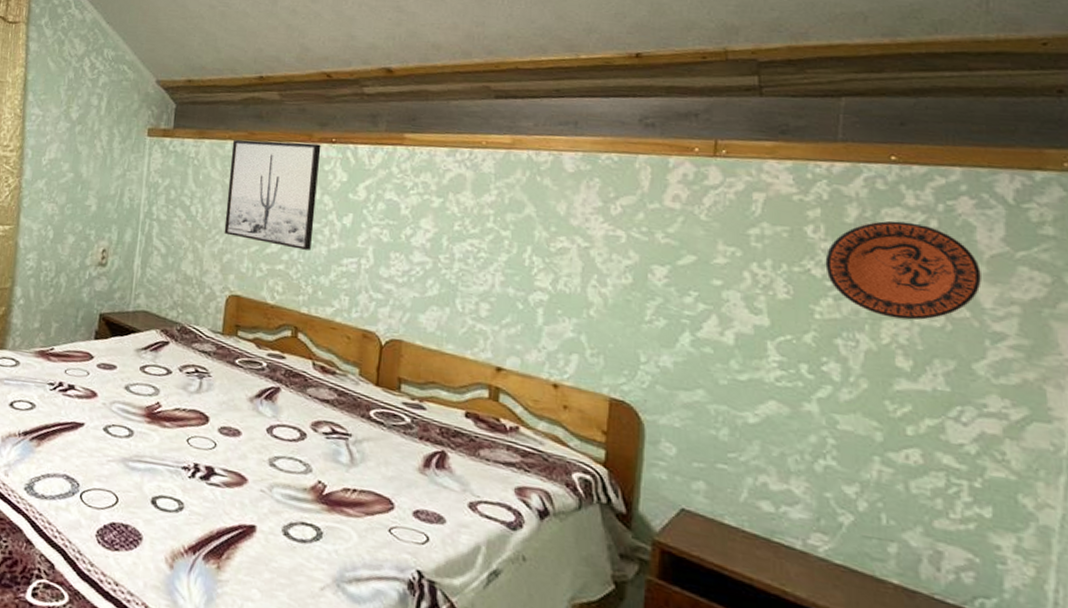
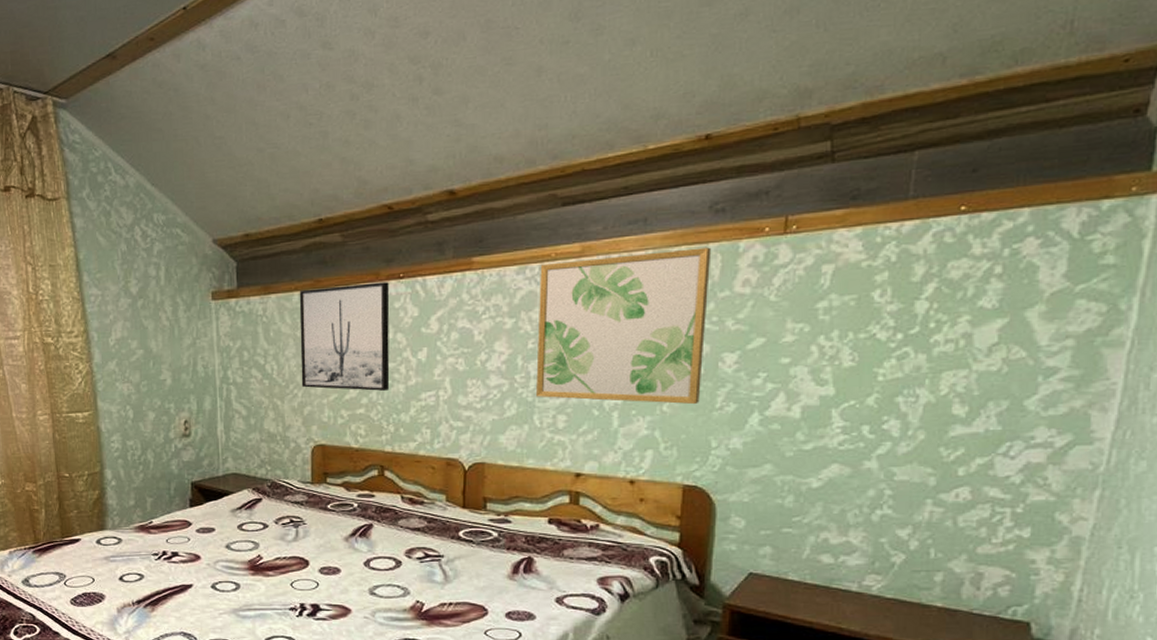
wall art: none [460,150,641,314] -> present [536,247,712,405]
decorative plate: present [825,220,981,321] -> none [890,272,1040,369]

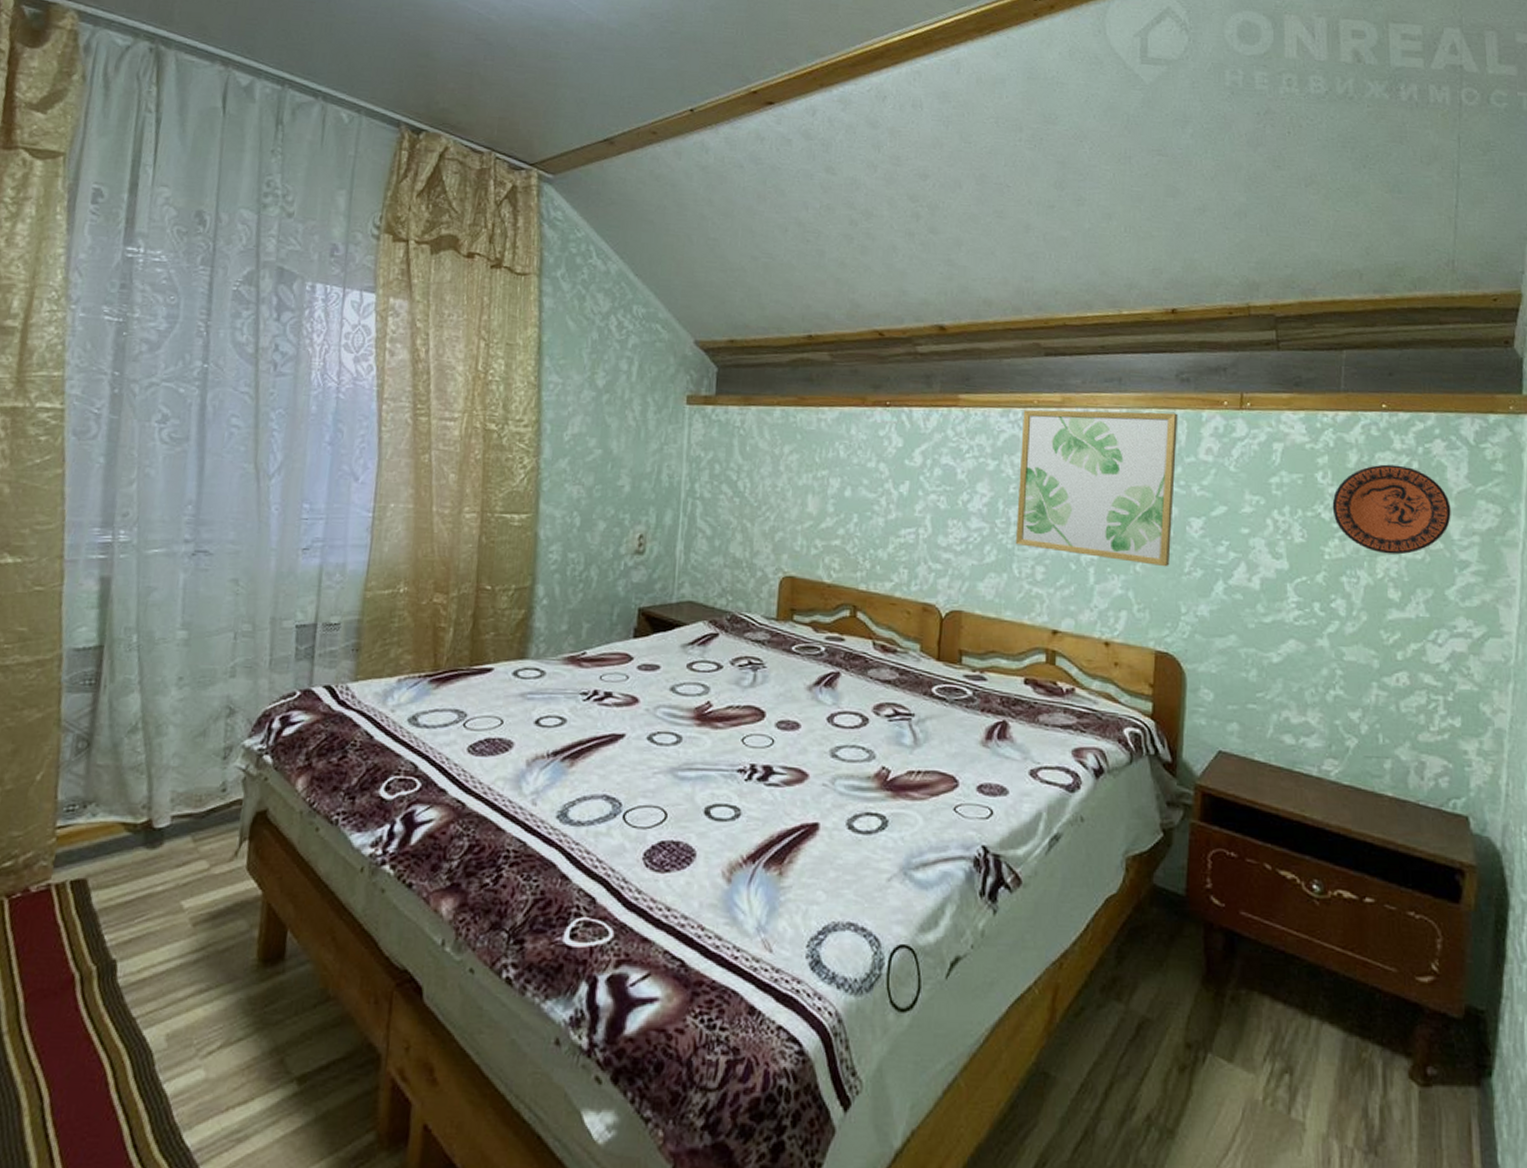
wall art: present [299,282,390,391] -> none [775,405,875,523]
decorative plate: none [890,272,1040,369] -> present [1332,464,1451,555]

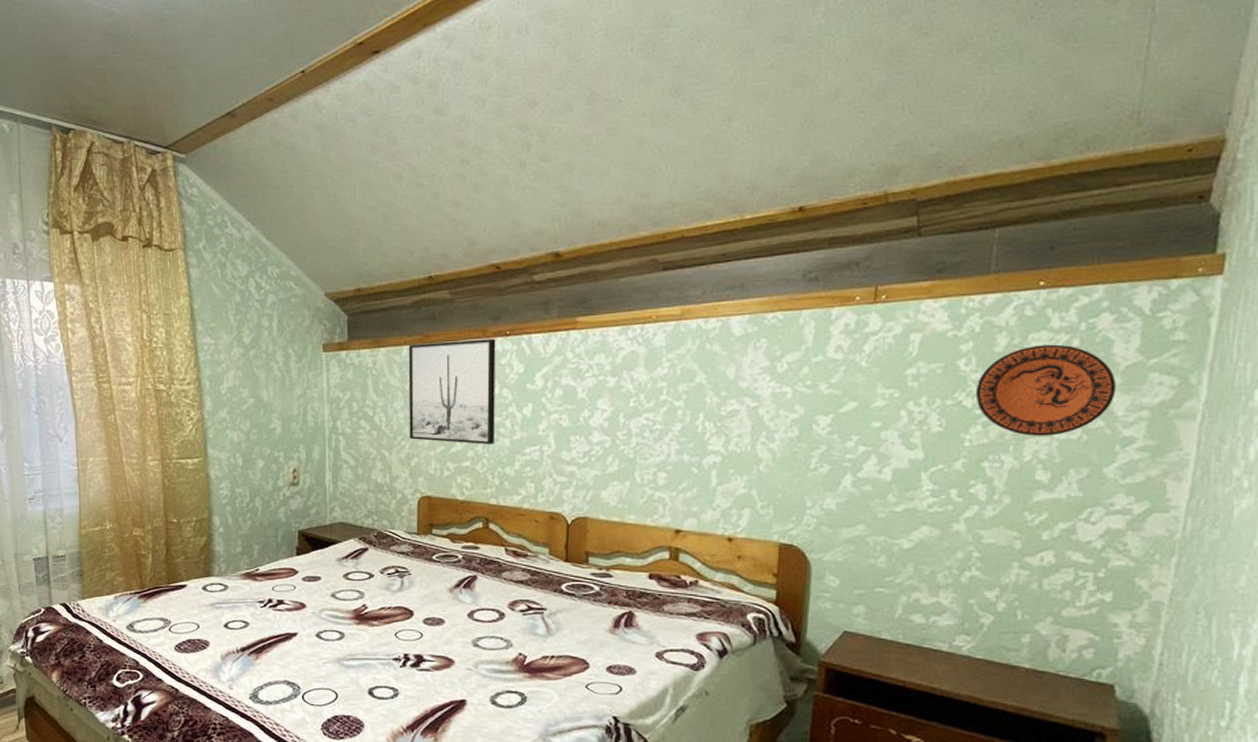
wall art: none [775,405,875,523] -> present [408,339,496,444]
wall art: present [1016,409,1178,567] -> none [638,314,805,465]

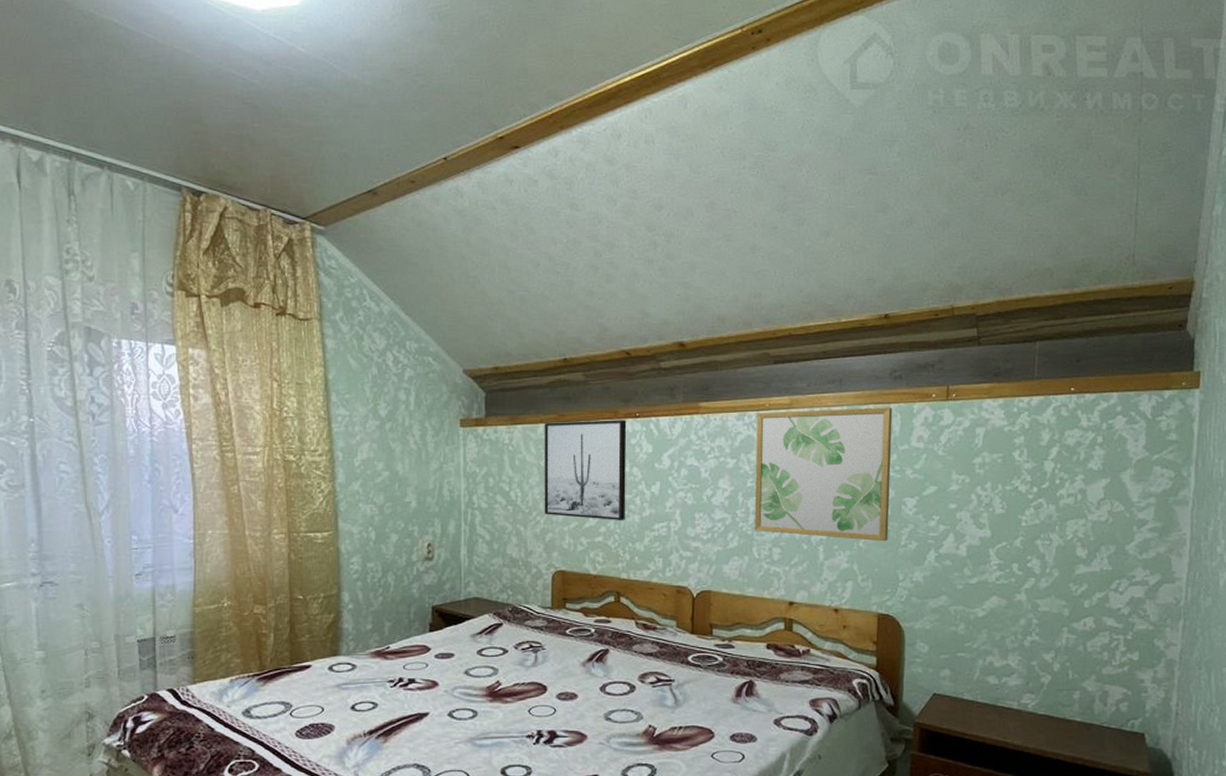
wall art: none [638,314,805,465] -> present [754,407,893,542]
decorative plate: present [975,344,1116,436] -> none [1028,440,1131,518]

